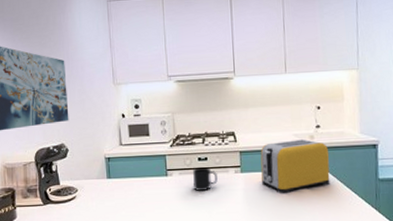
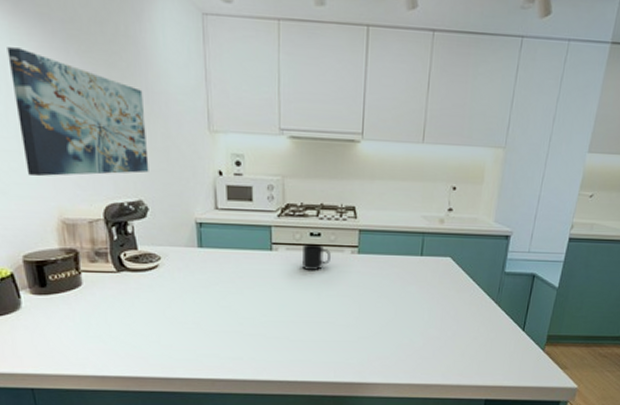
toaster: present [260,139,330,194] -> none [380,222,458,281]

